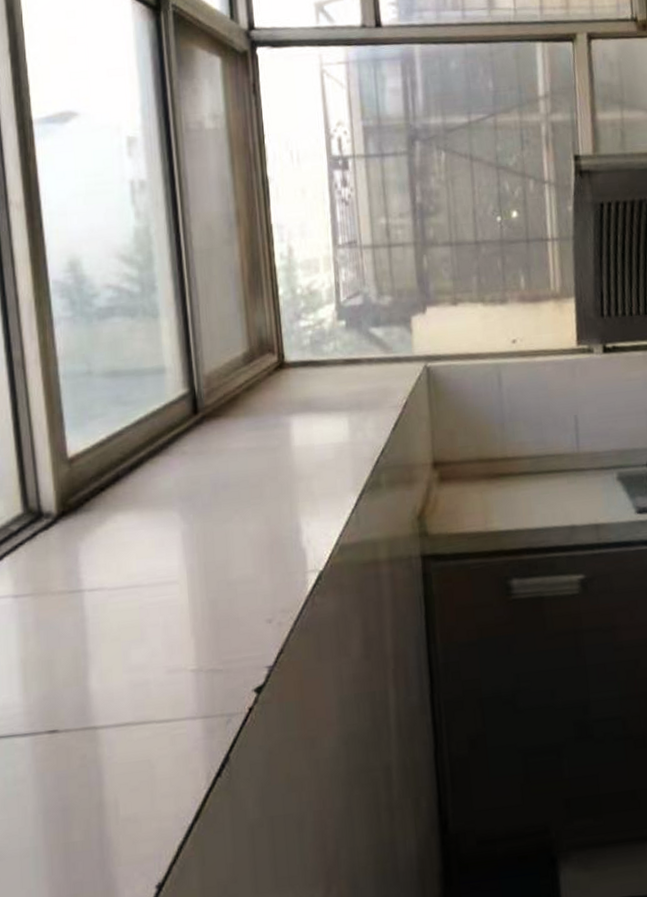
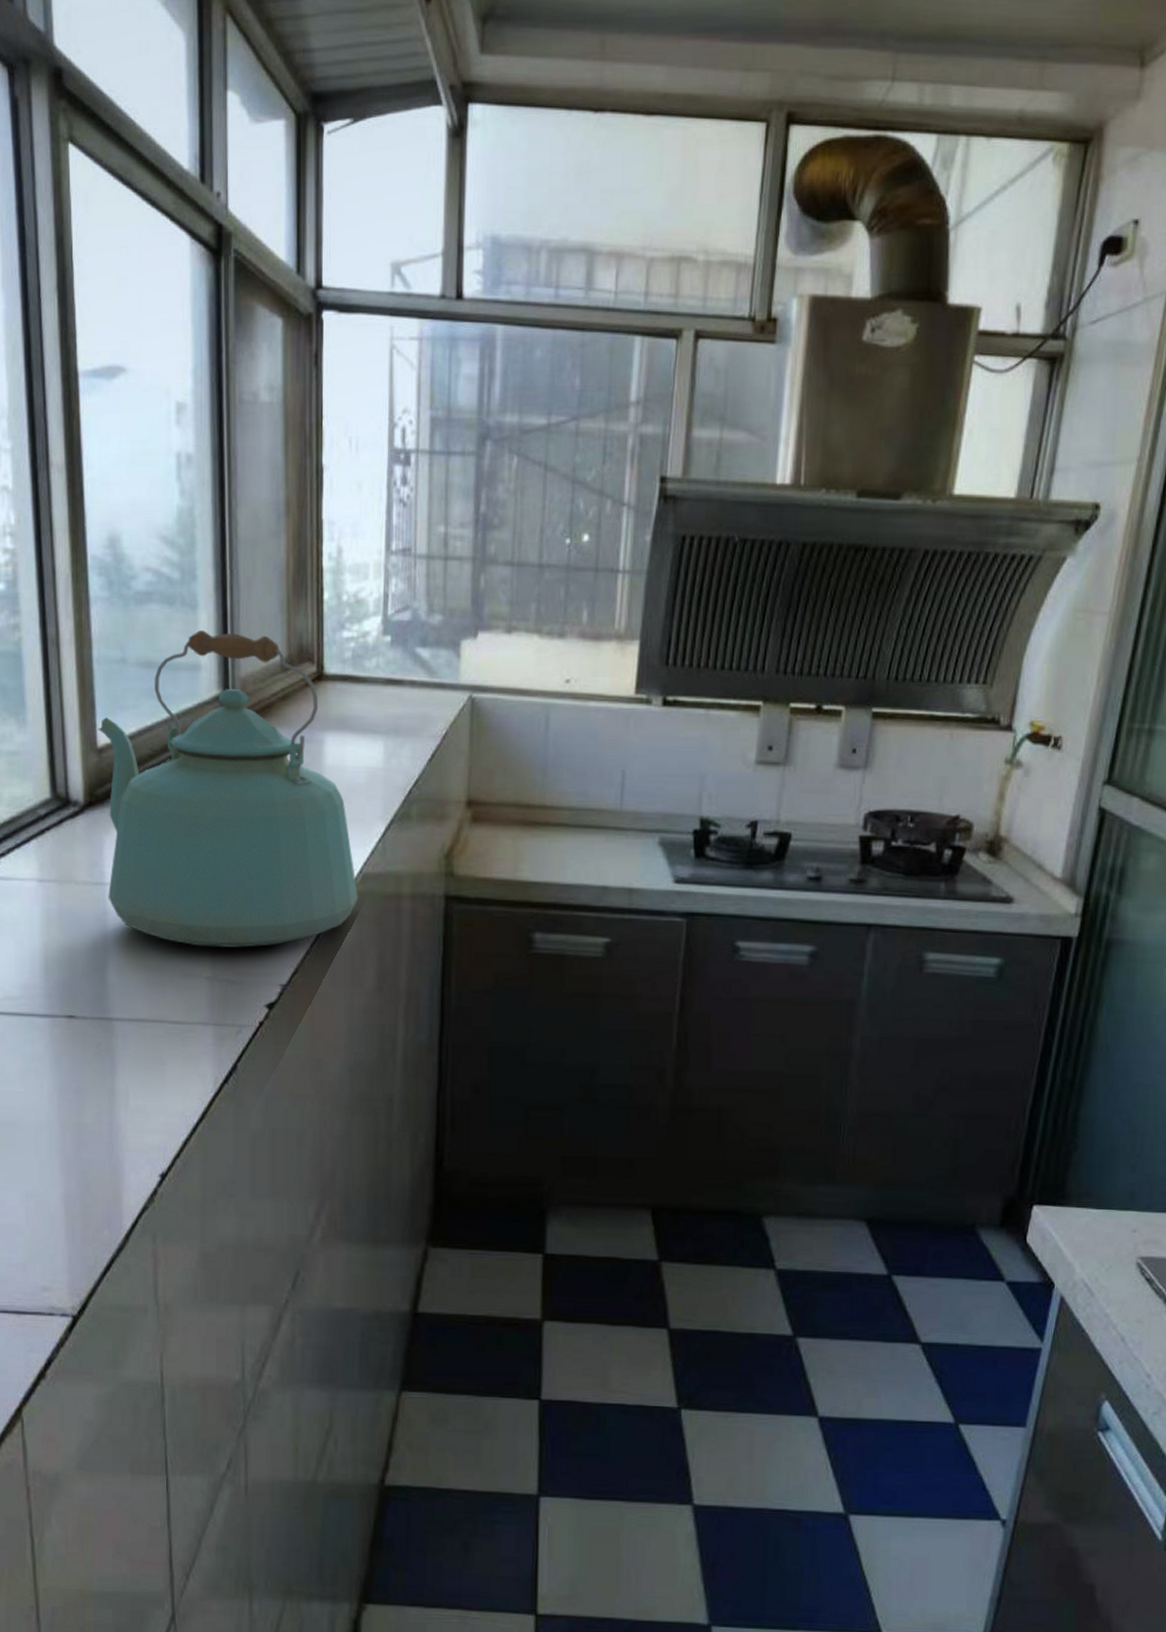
kettle: none [67,333,338,640] -> present [98,630,359,948]

